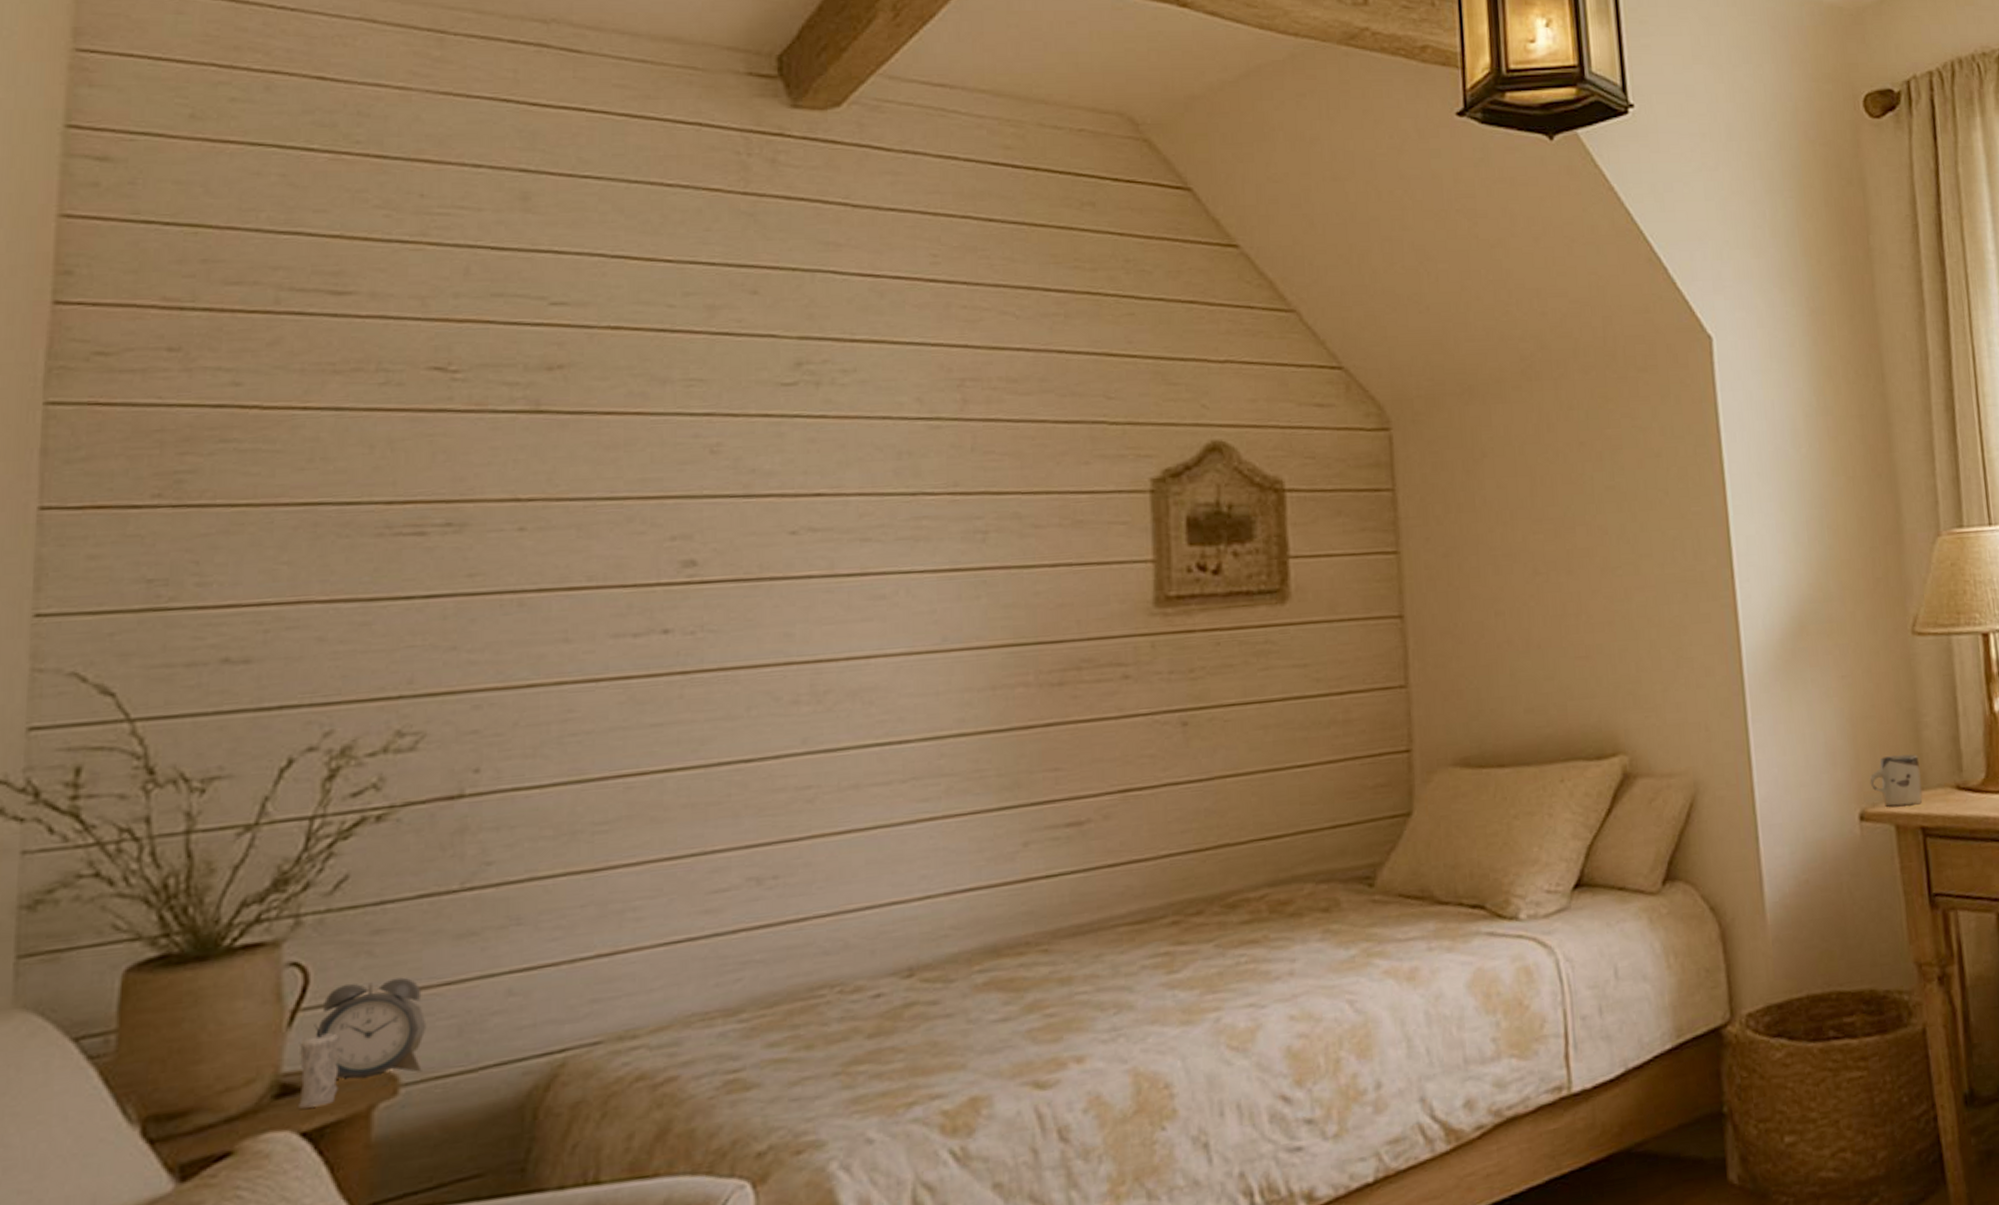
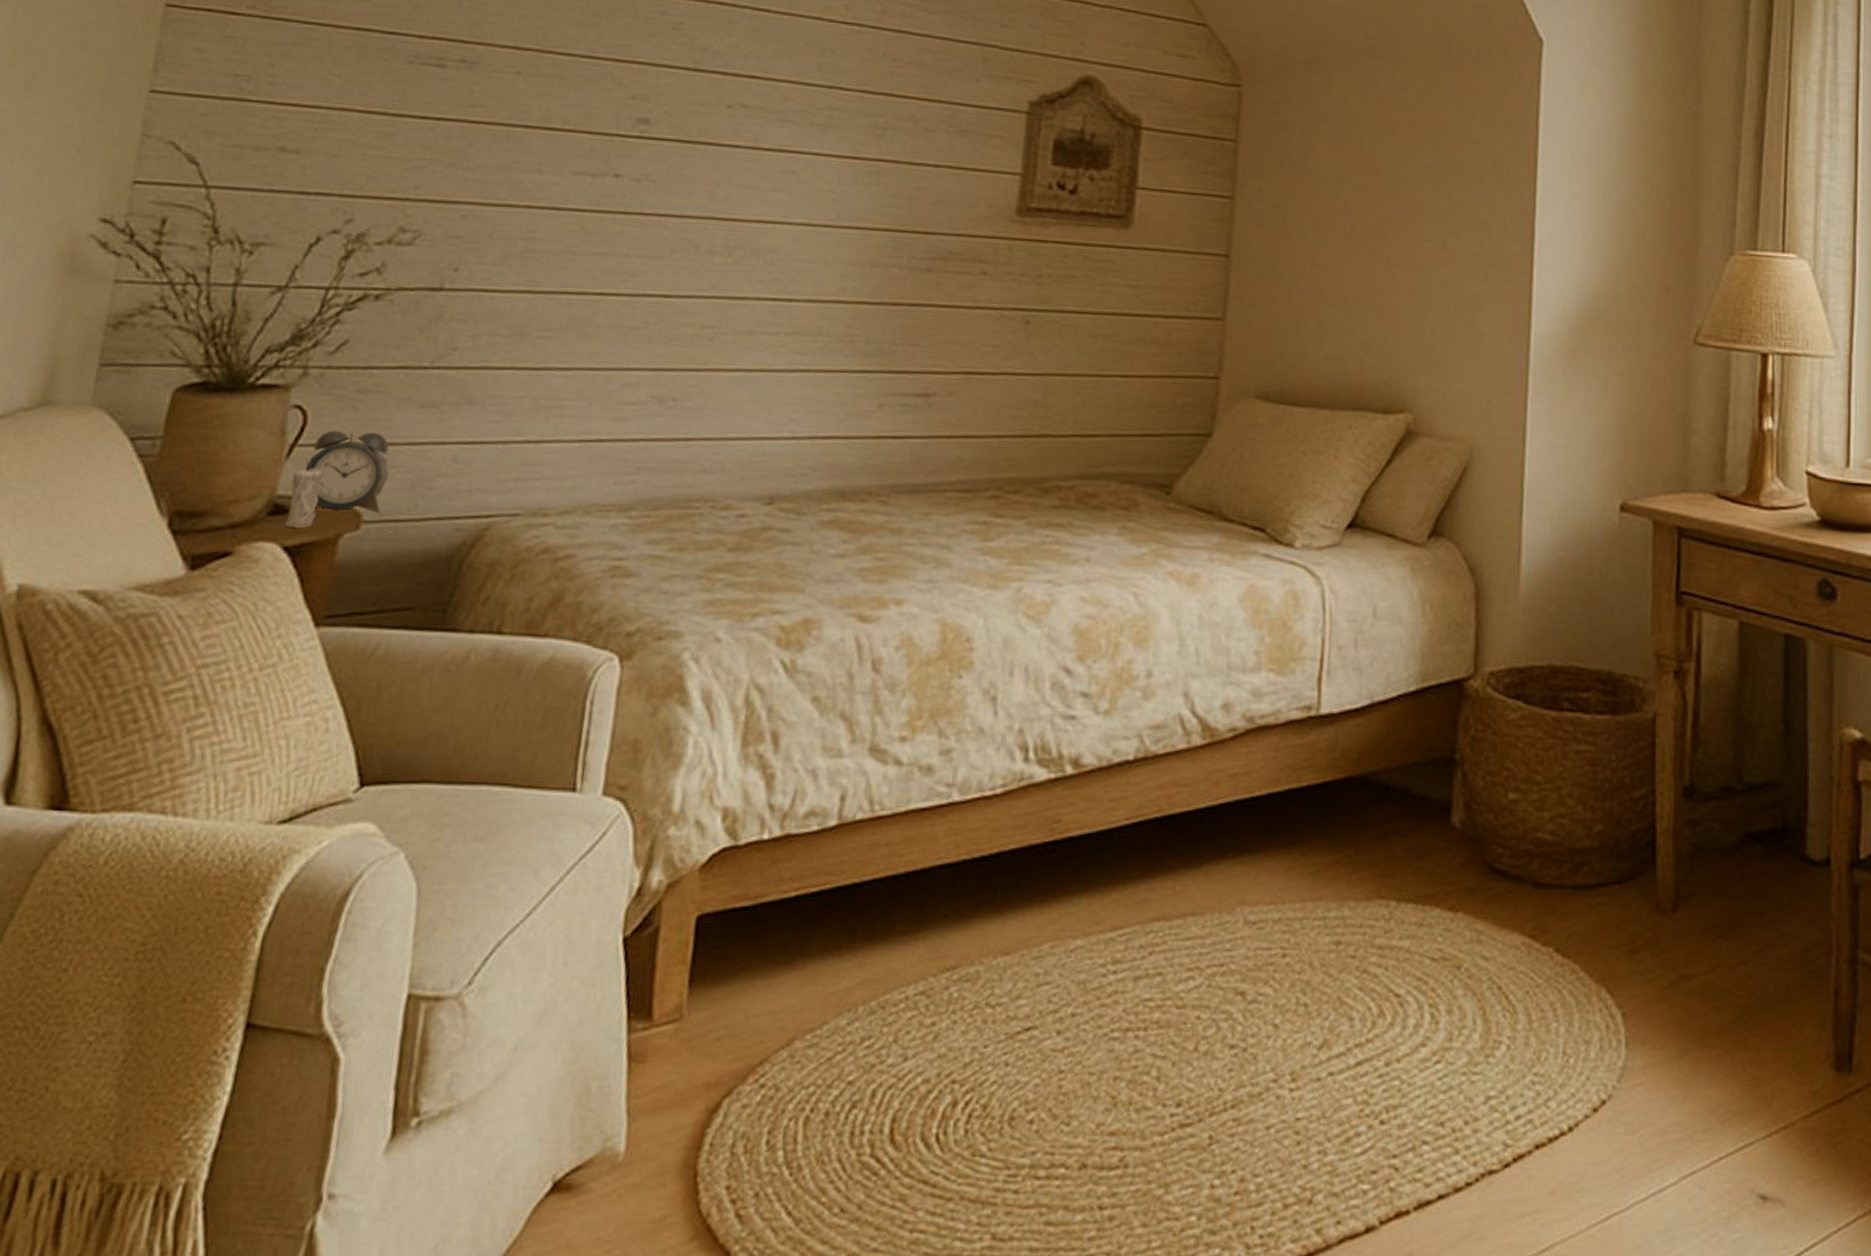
cup: present [1869,754,1923,808] -> none [1634,455,1684,506]

